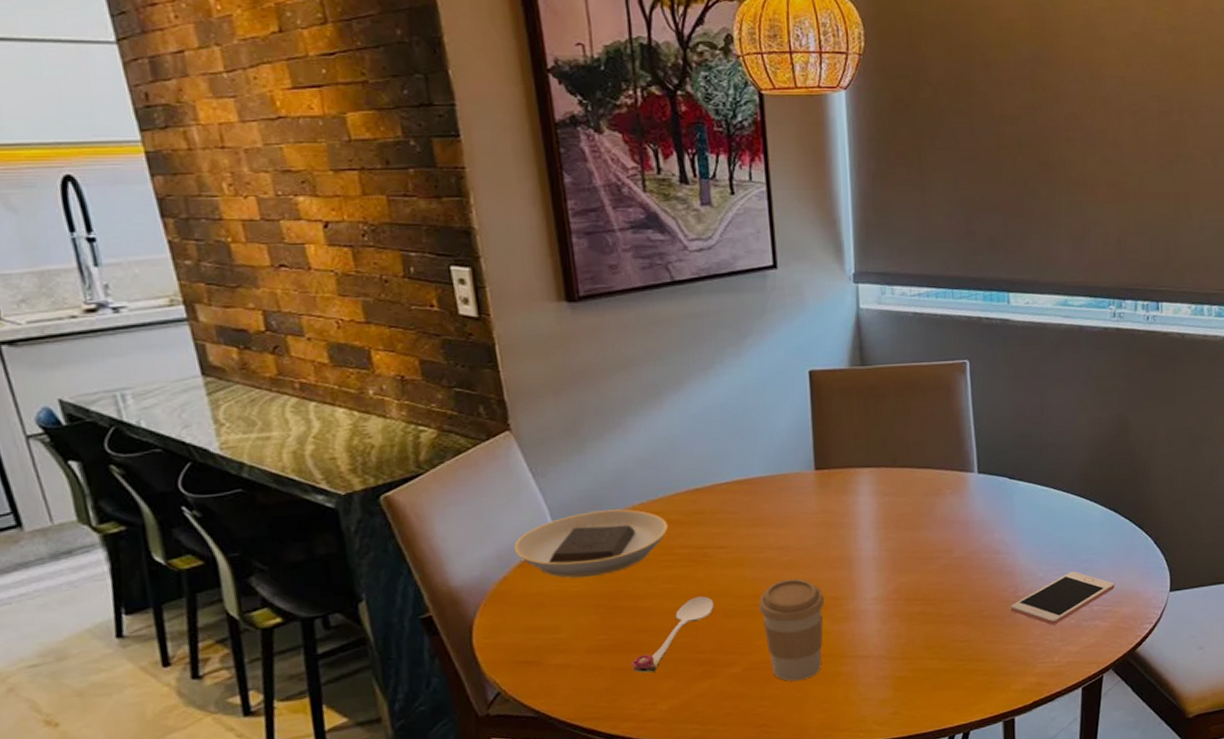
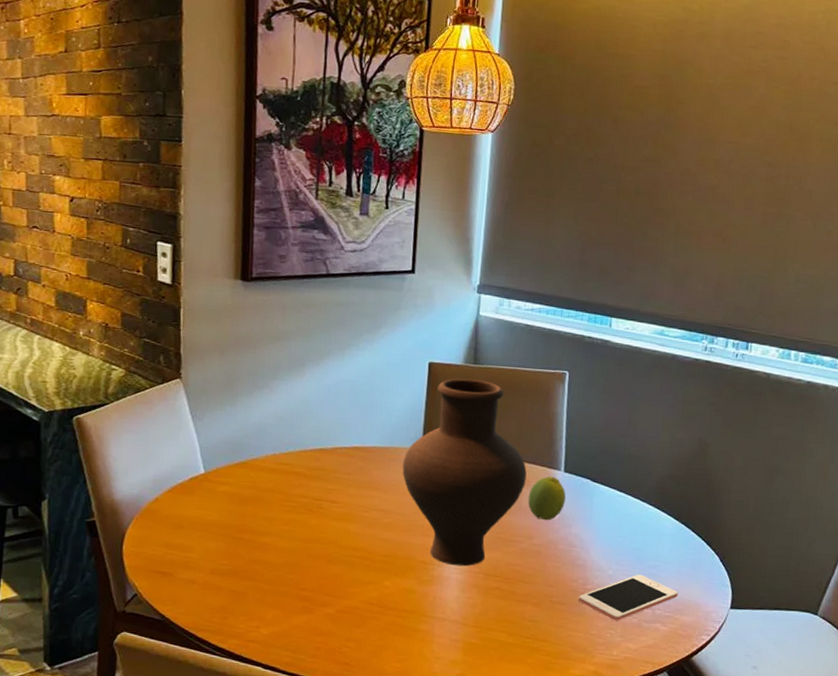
plate: present [514,509,668,579] -> none [168,454,293,510]
spoon: present [631,596,714,673] -> none [245,541,320,600]
coffee cup: present [758,578,824,681] -> none [357,538,414,630]
vase: none [795,383,937,597] -> present [402,378,527,567]
fruit: none [942,480,984,530] -> present [528,476,566,521]

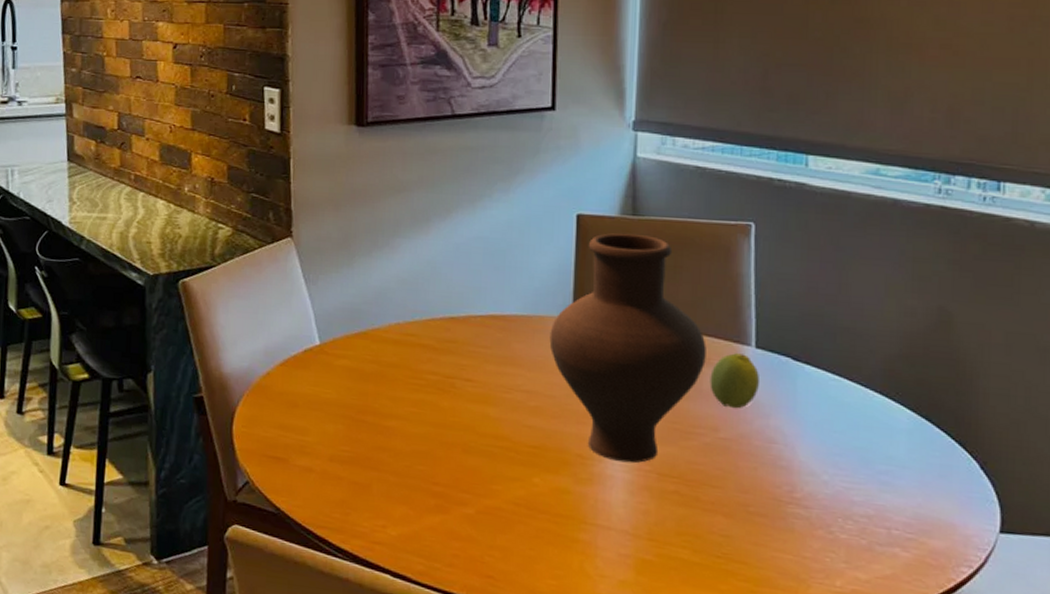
cell phone: present [578,574,678,621] -> none [783,481,923,542]

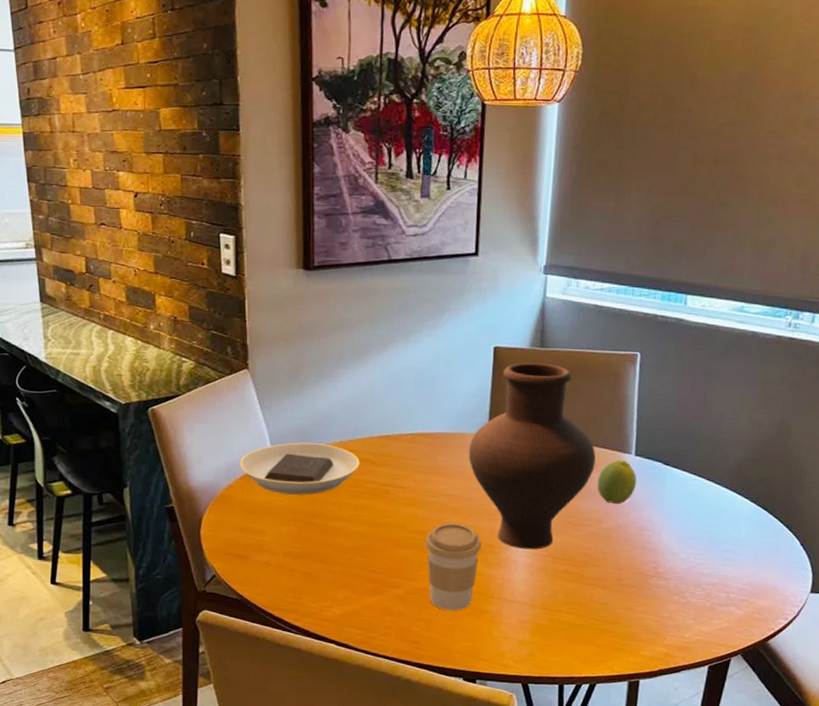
plate: none [280,323,420,387] -> present [240,442,360,496]
coffee cup: none [499,425,569,538] -> present [425,522,482,611]

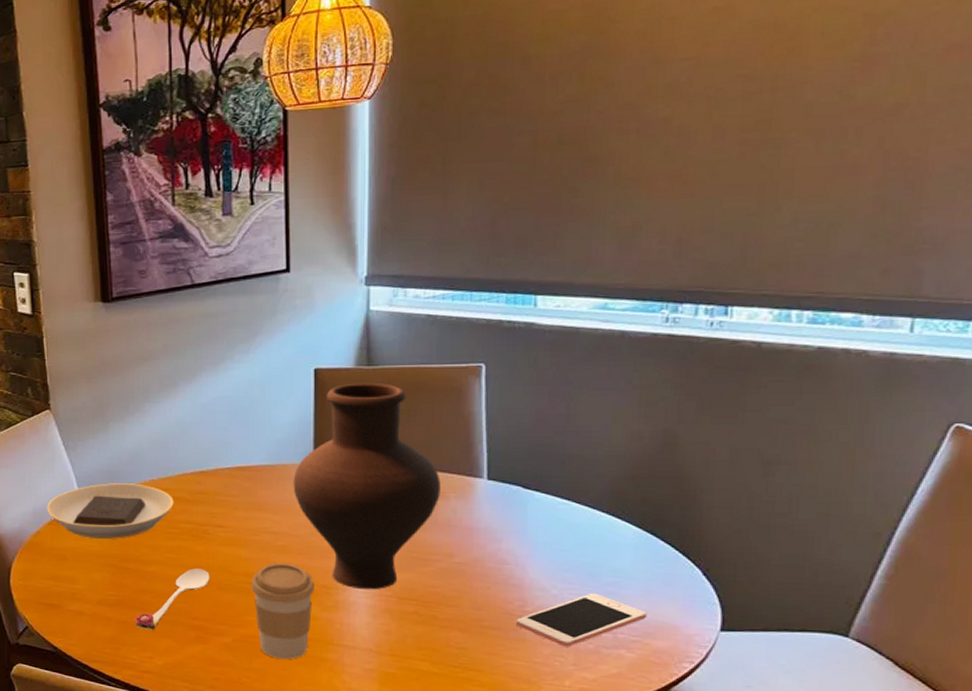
spoon: none [317,525,389,581] -> present [135,569,210,630]
fruit: present [597,460,637,505] -> none [444,486,493,536]
cell phone: none [649,557,755,604] -> present [515,593,647,647]

